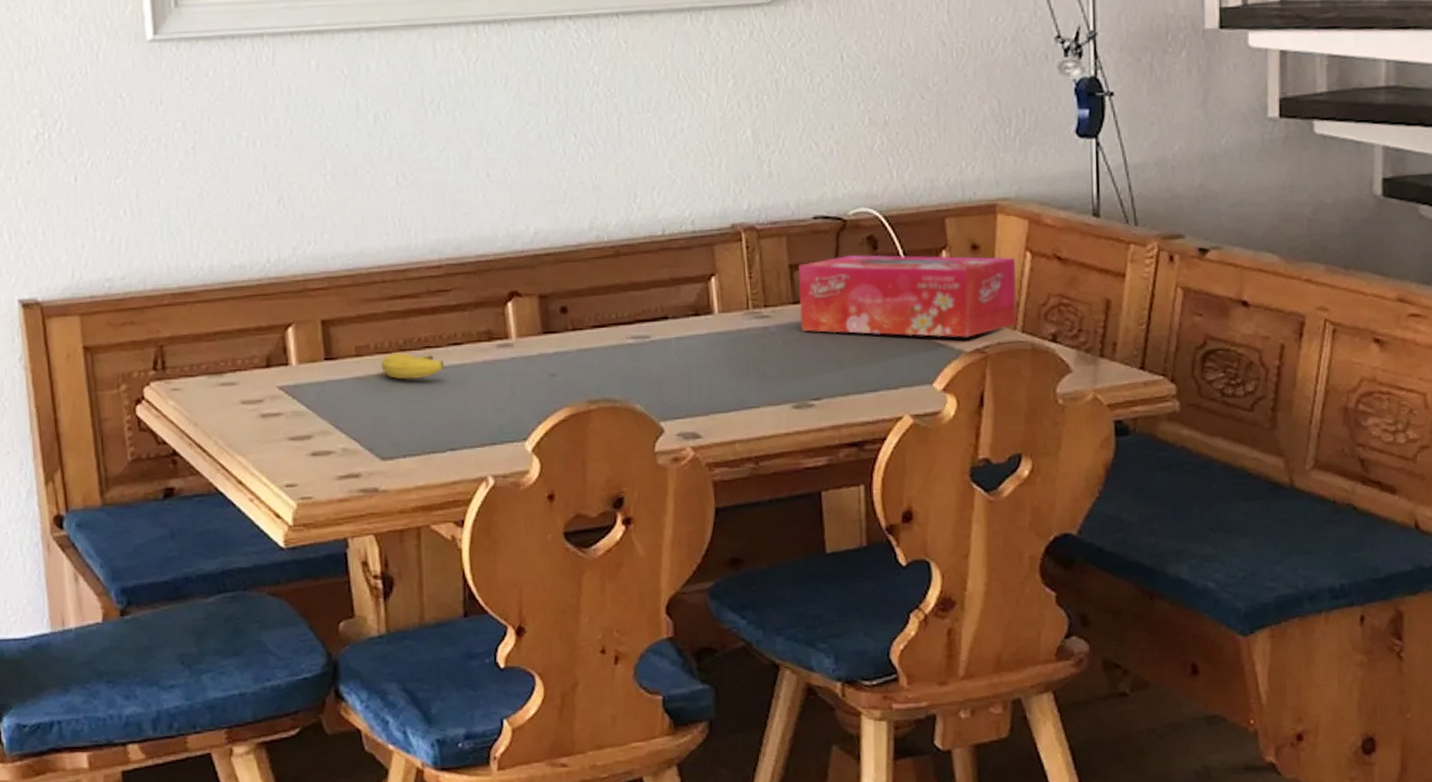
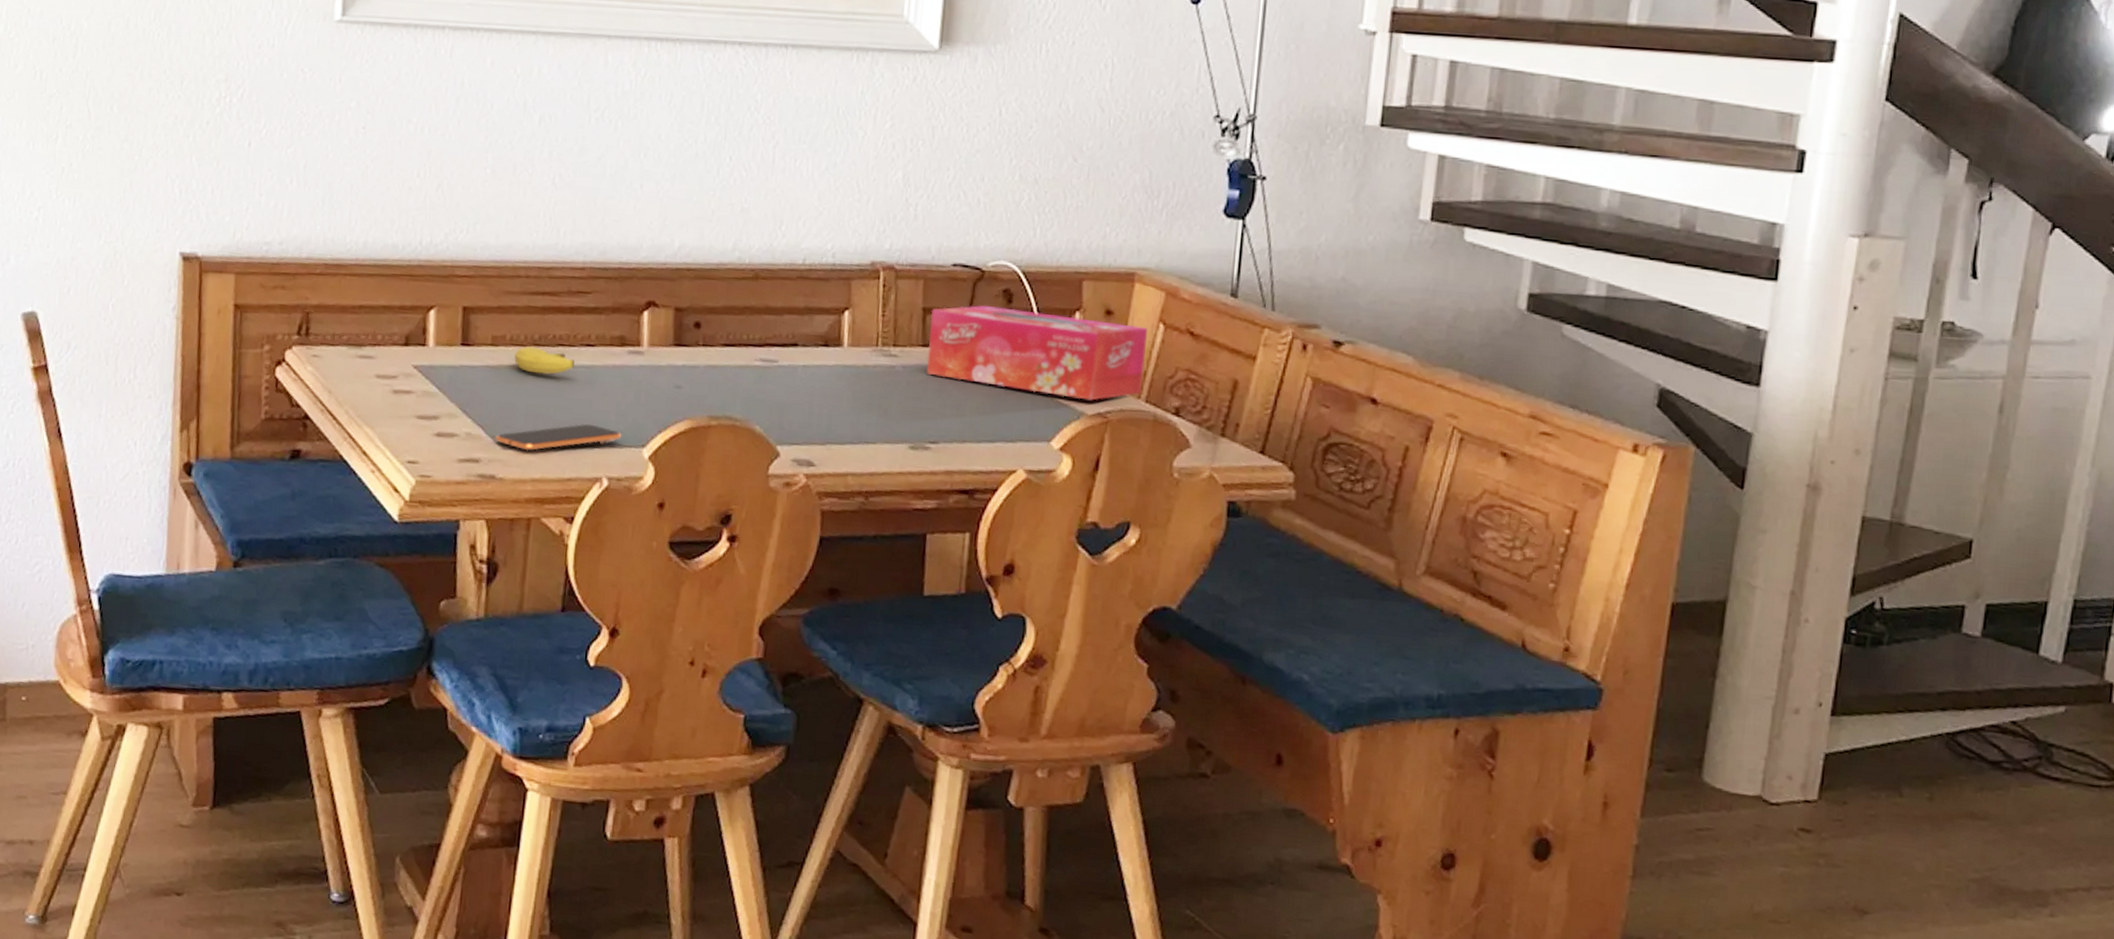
smartphone: none [372,423,502,459] -> present [494,424,622,451]

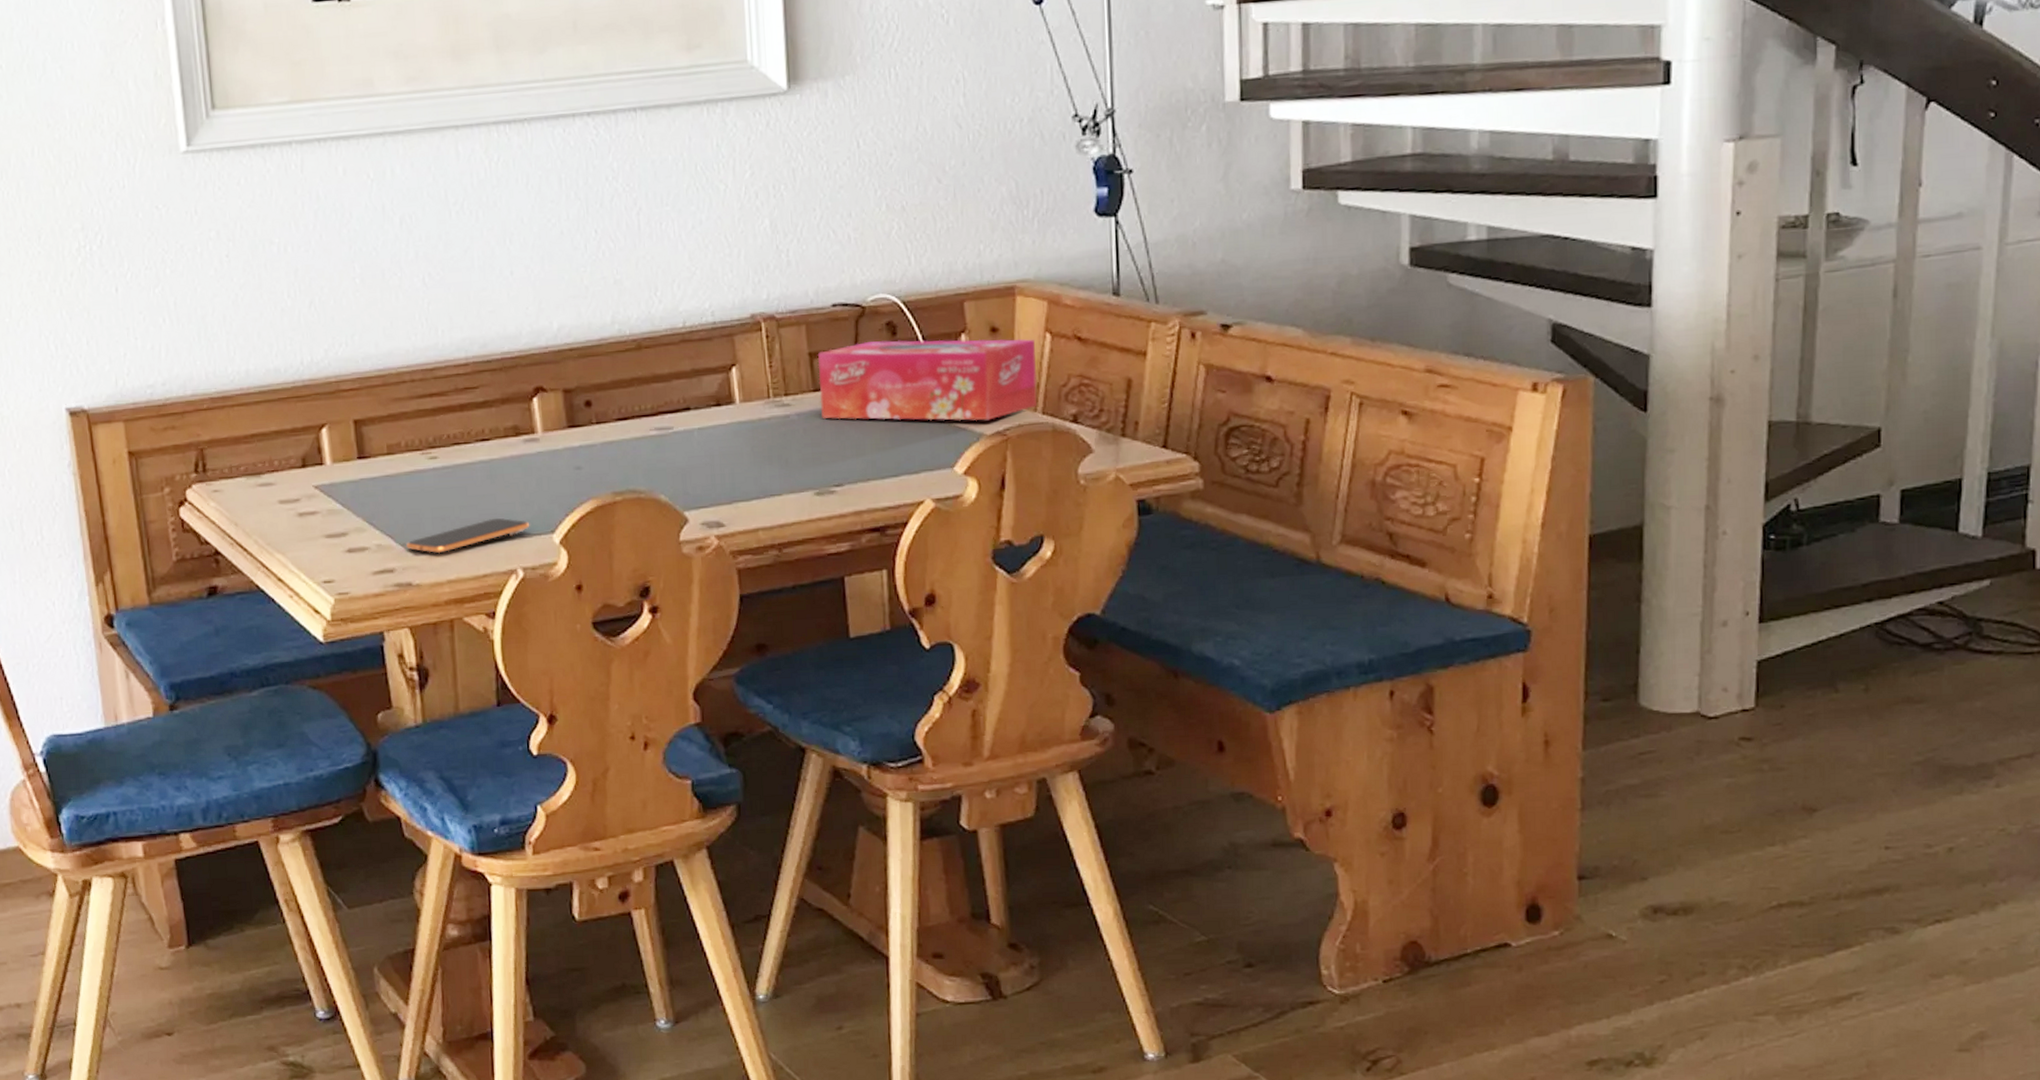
fruit: present [514,345,575,375] -> none [412,449,473,476]

